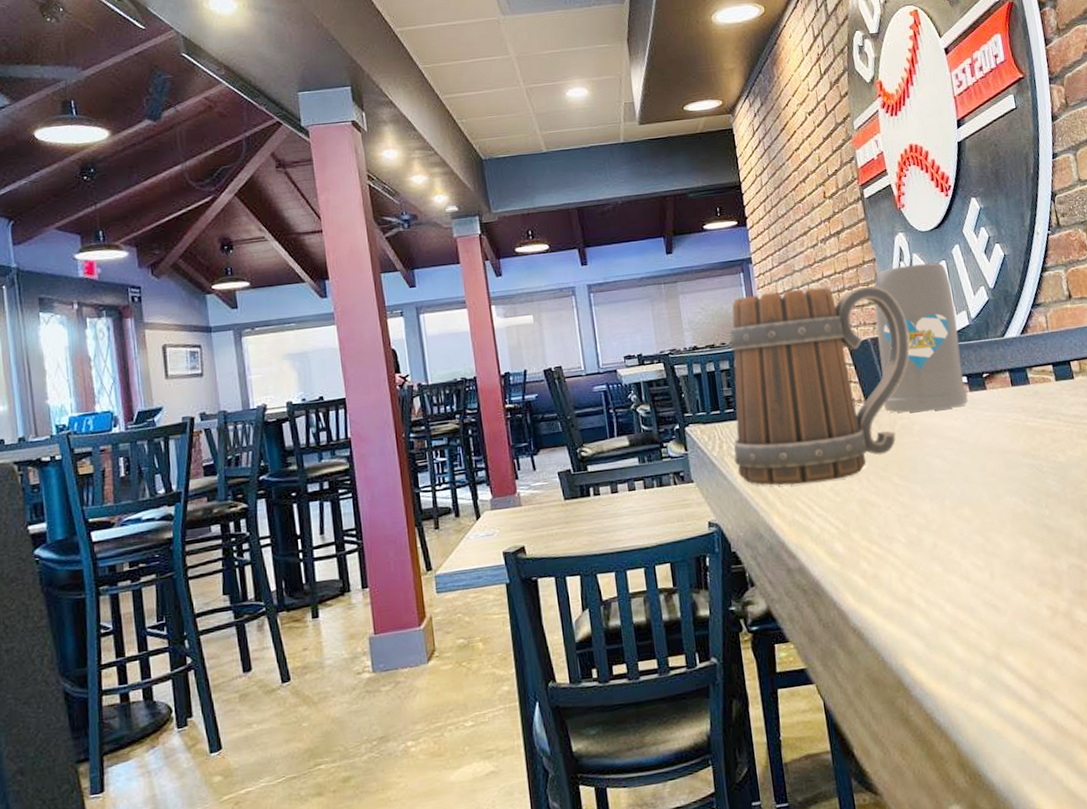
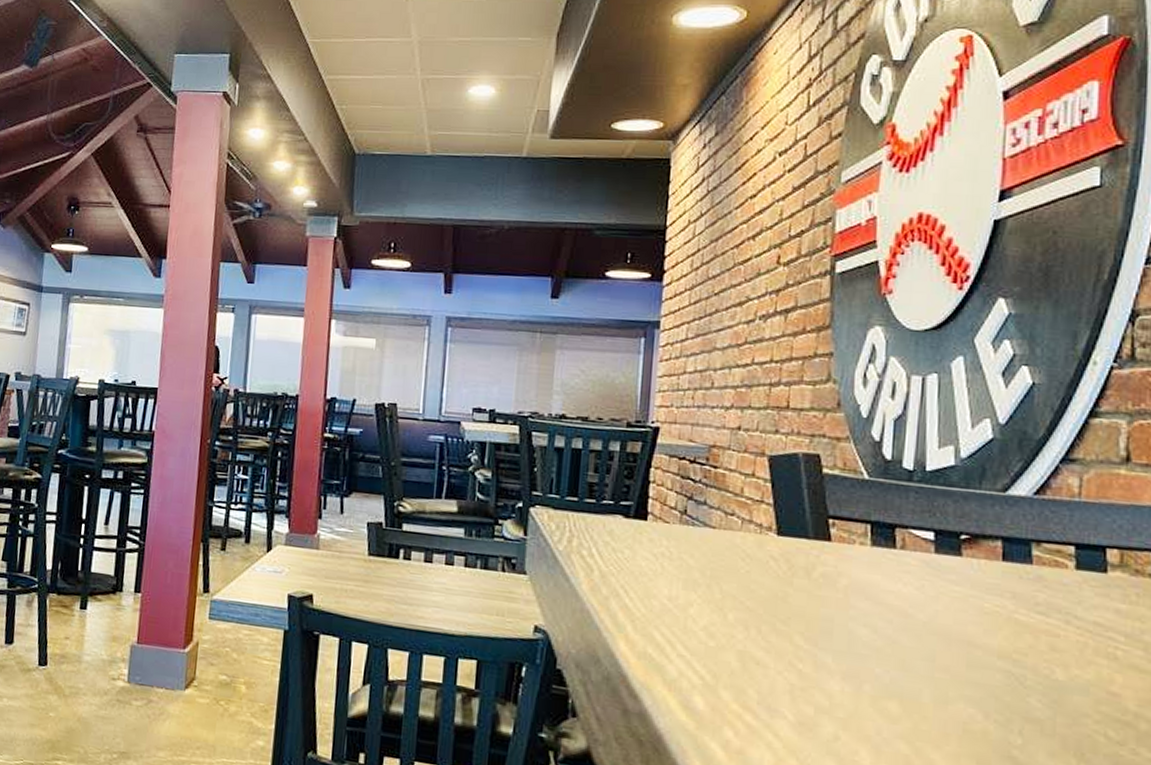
beer mug: present [729,286,910,486] -> none [584,367,860,620]
beer mug: present [874,262,968,413] -> none [801,369,939,570]

